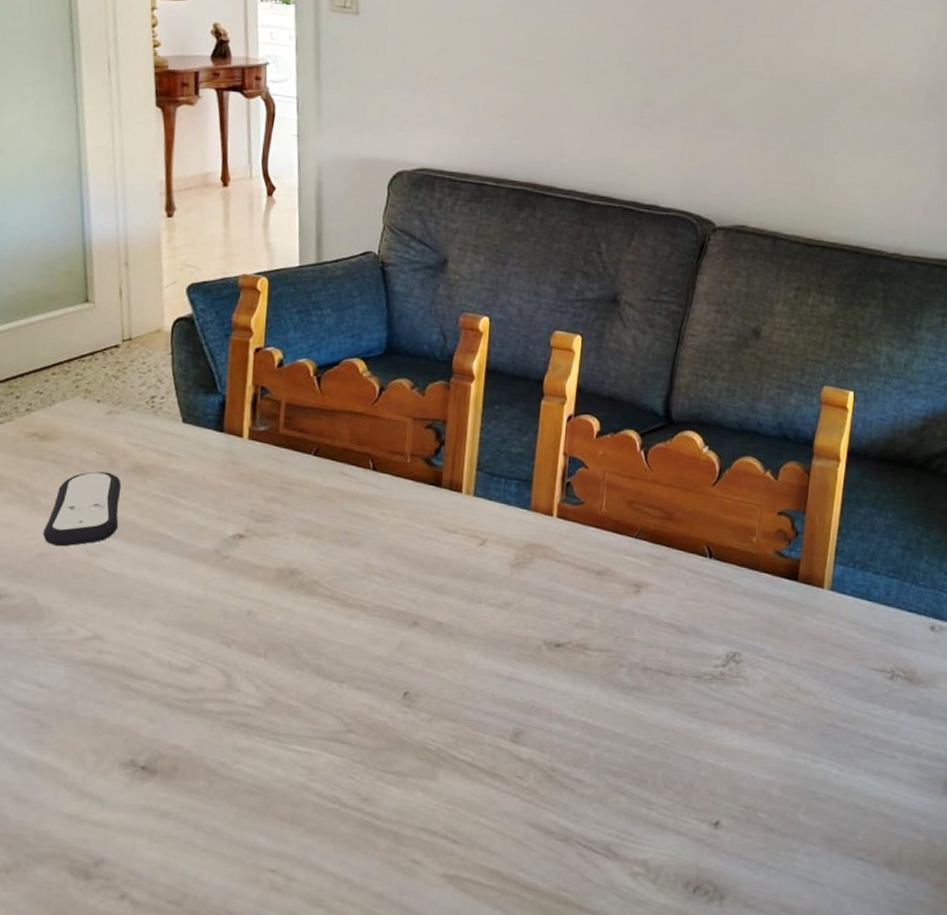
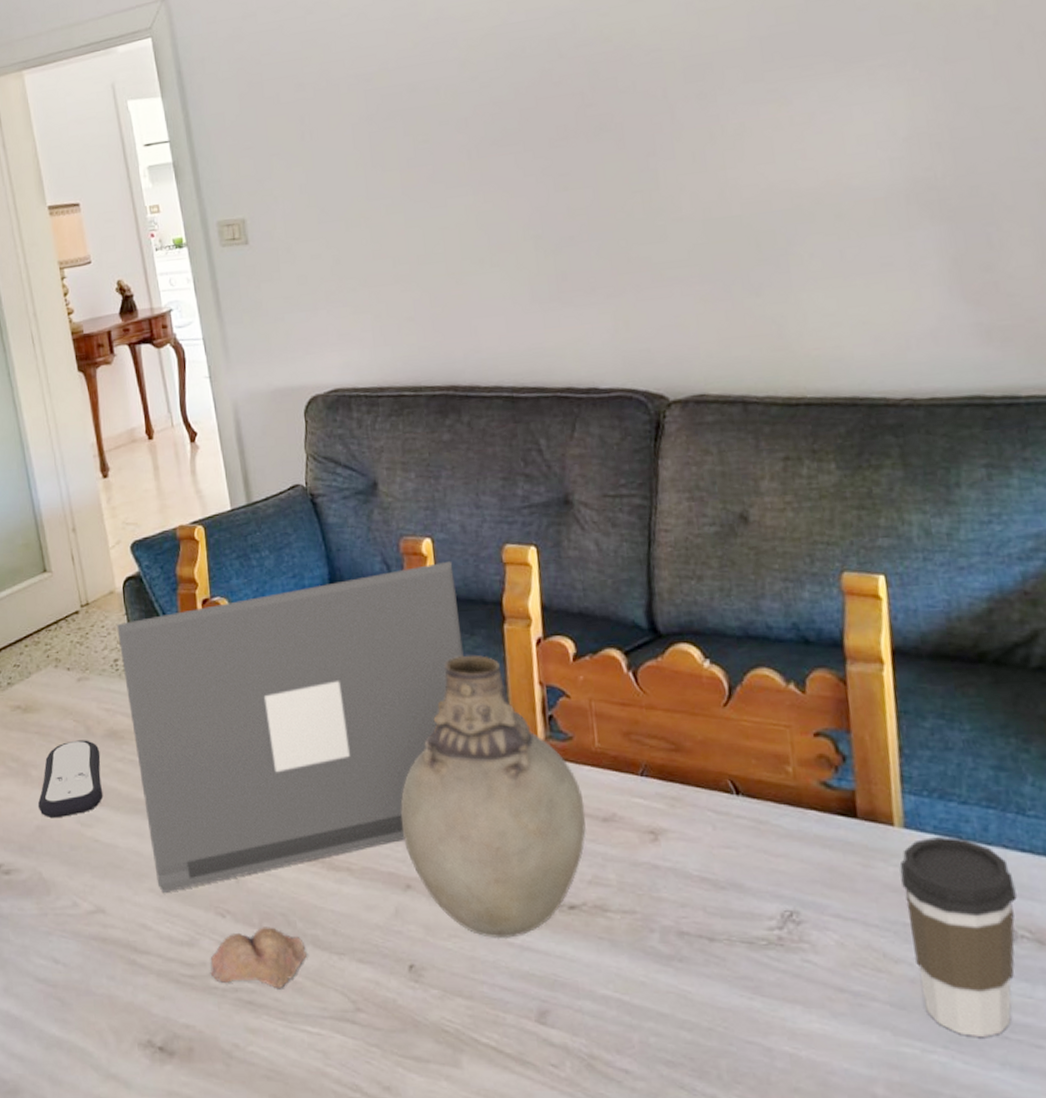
laptop: none [159,339,505,622] -> present [117,560,464,892]
fruit: none [206,656,308,712] -> present [210,927,307,988]
vase: none [418,424,584,671] -> present [401,654,586,939]
coffee cup: none [820,598,900,750] -> present [899,837,1017,1037]

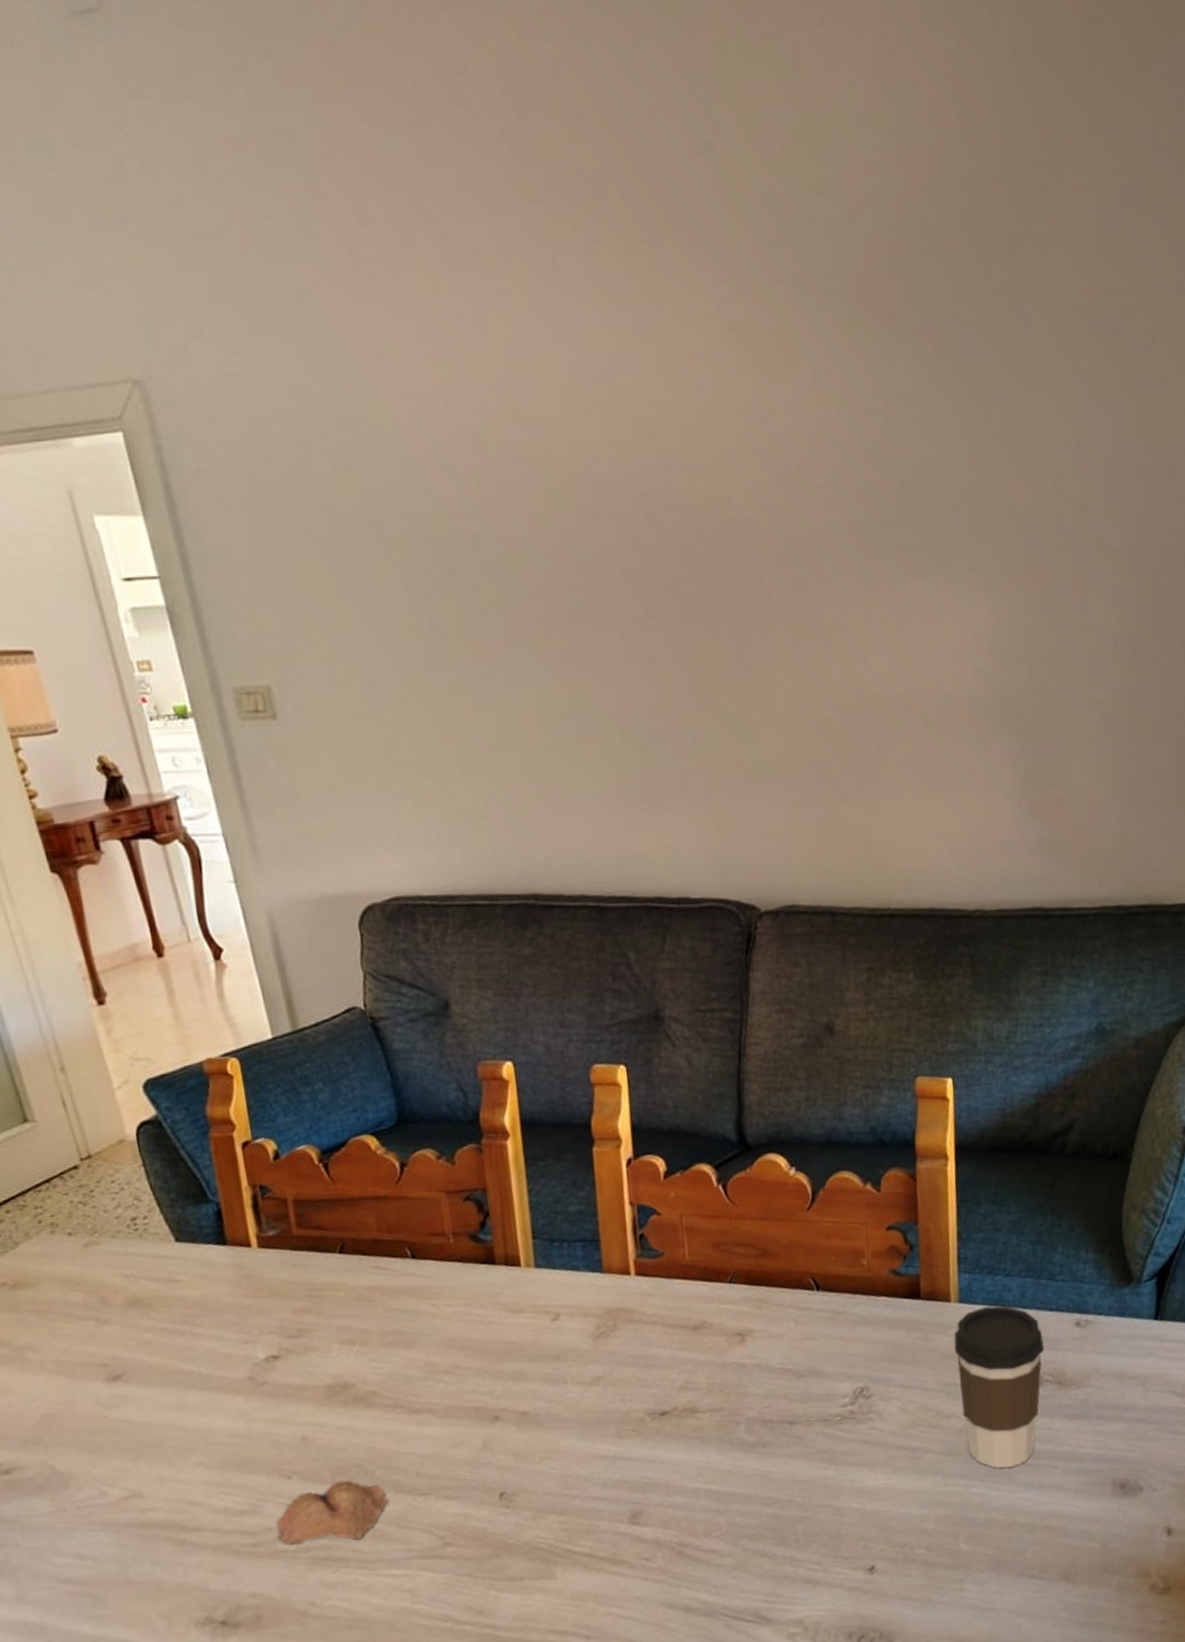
remote control: present [38,740,103,819] -> none [42,1312,130,1405]
laptop: present [117,560,464,892] -> none [132,1084,551,1465]
vase: present [401,654,586,939] -> none [486,1180,677,1454]

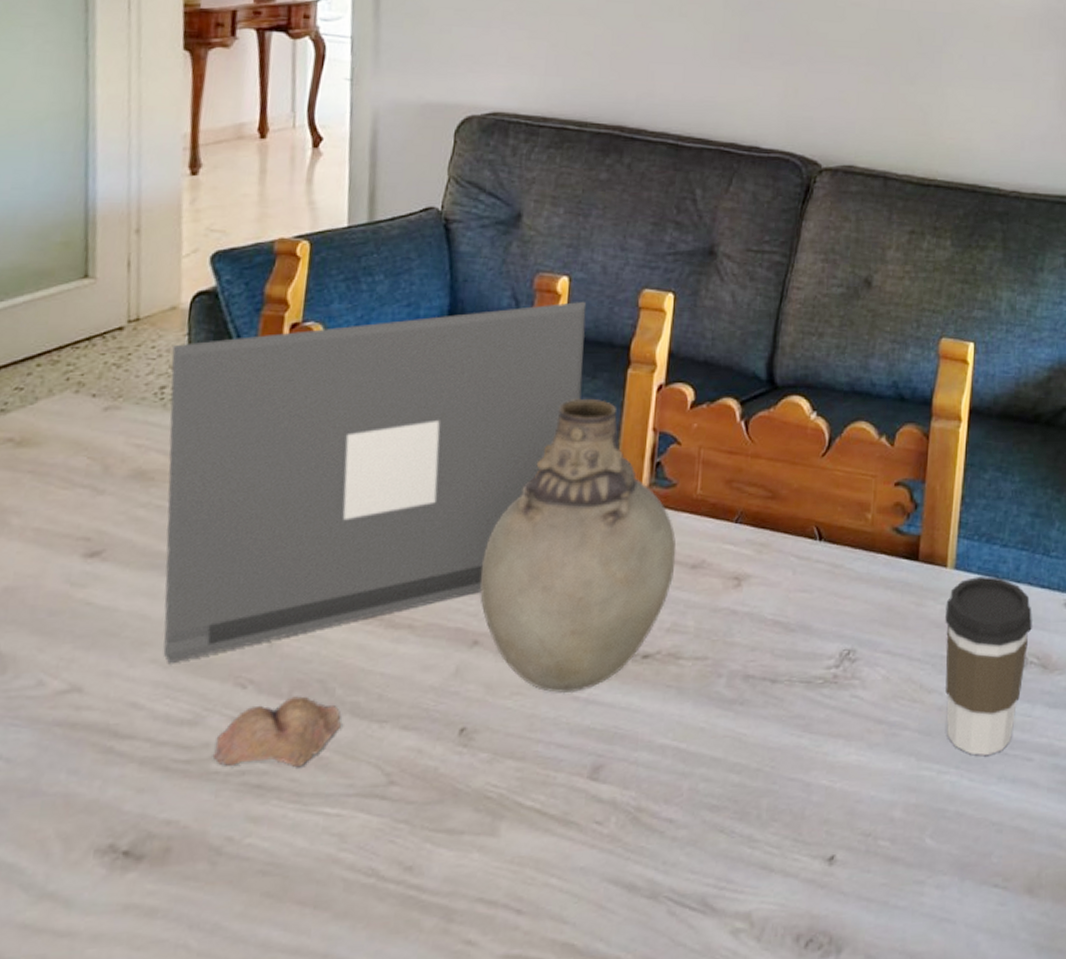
laptop: none [132,1084,551,1465] -> present [163,301,587,663]
vase: none [486,1180,677,1454] -> present [480,398,677,694]

